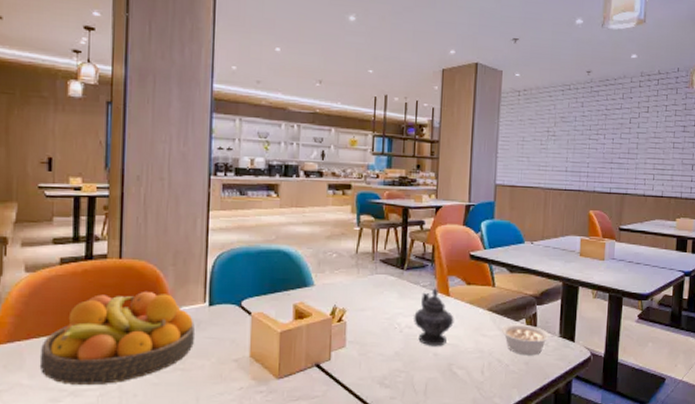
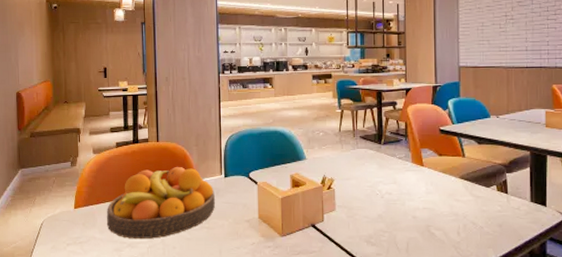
teapot: present [413,288,454,346] -> none [392,159,429,210]
legume: present [501,324,560,356] -> none [473,190,532,219]

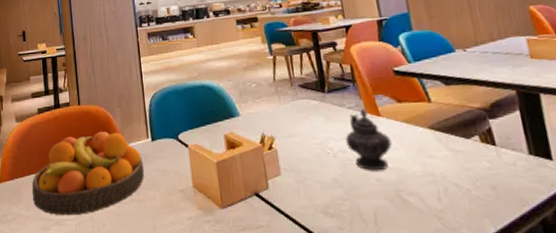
teapot: none [392,159,429,210] -> present [345,109,392,171]

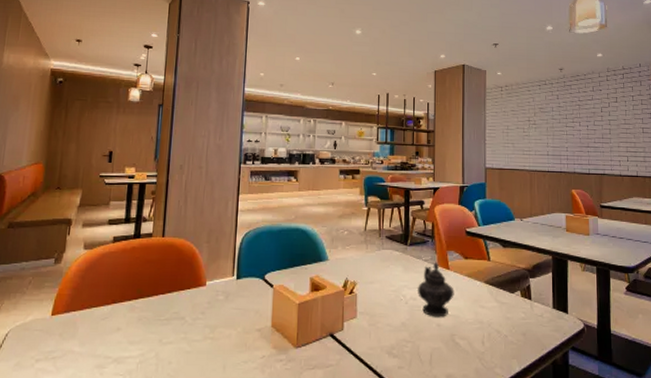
fruit bowl: present [32,132,145,216] -> none [89,267,224,353]

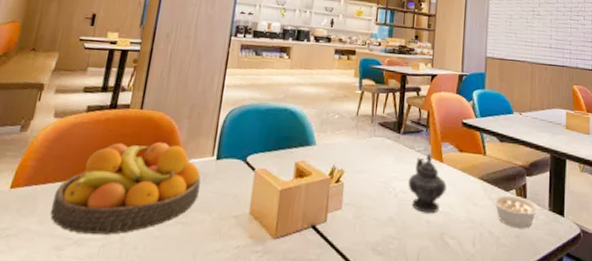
fruit bowl: none [89,267,224,353] -> present [50,142,201,235]
legume: none [498,296,554,327] -> present [492,194,550,229]

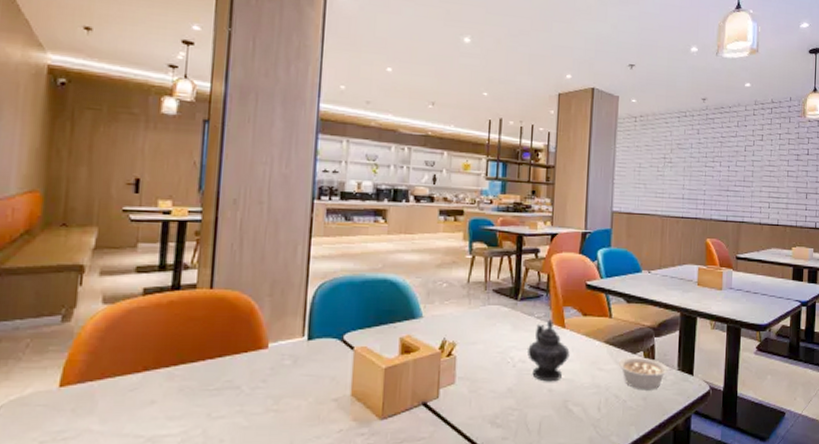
fruit bowl: present [50,142,201,235] -> none [113,325,292,431]

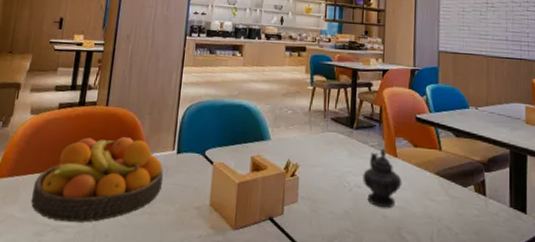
fruit bowl: none [113,325,292,431] -> present [30,137,164,223]
legume: present [618,357,679,391] -> none [449,190,511,226]

